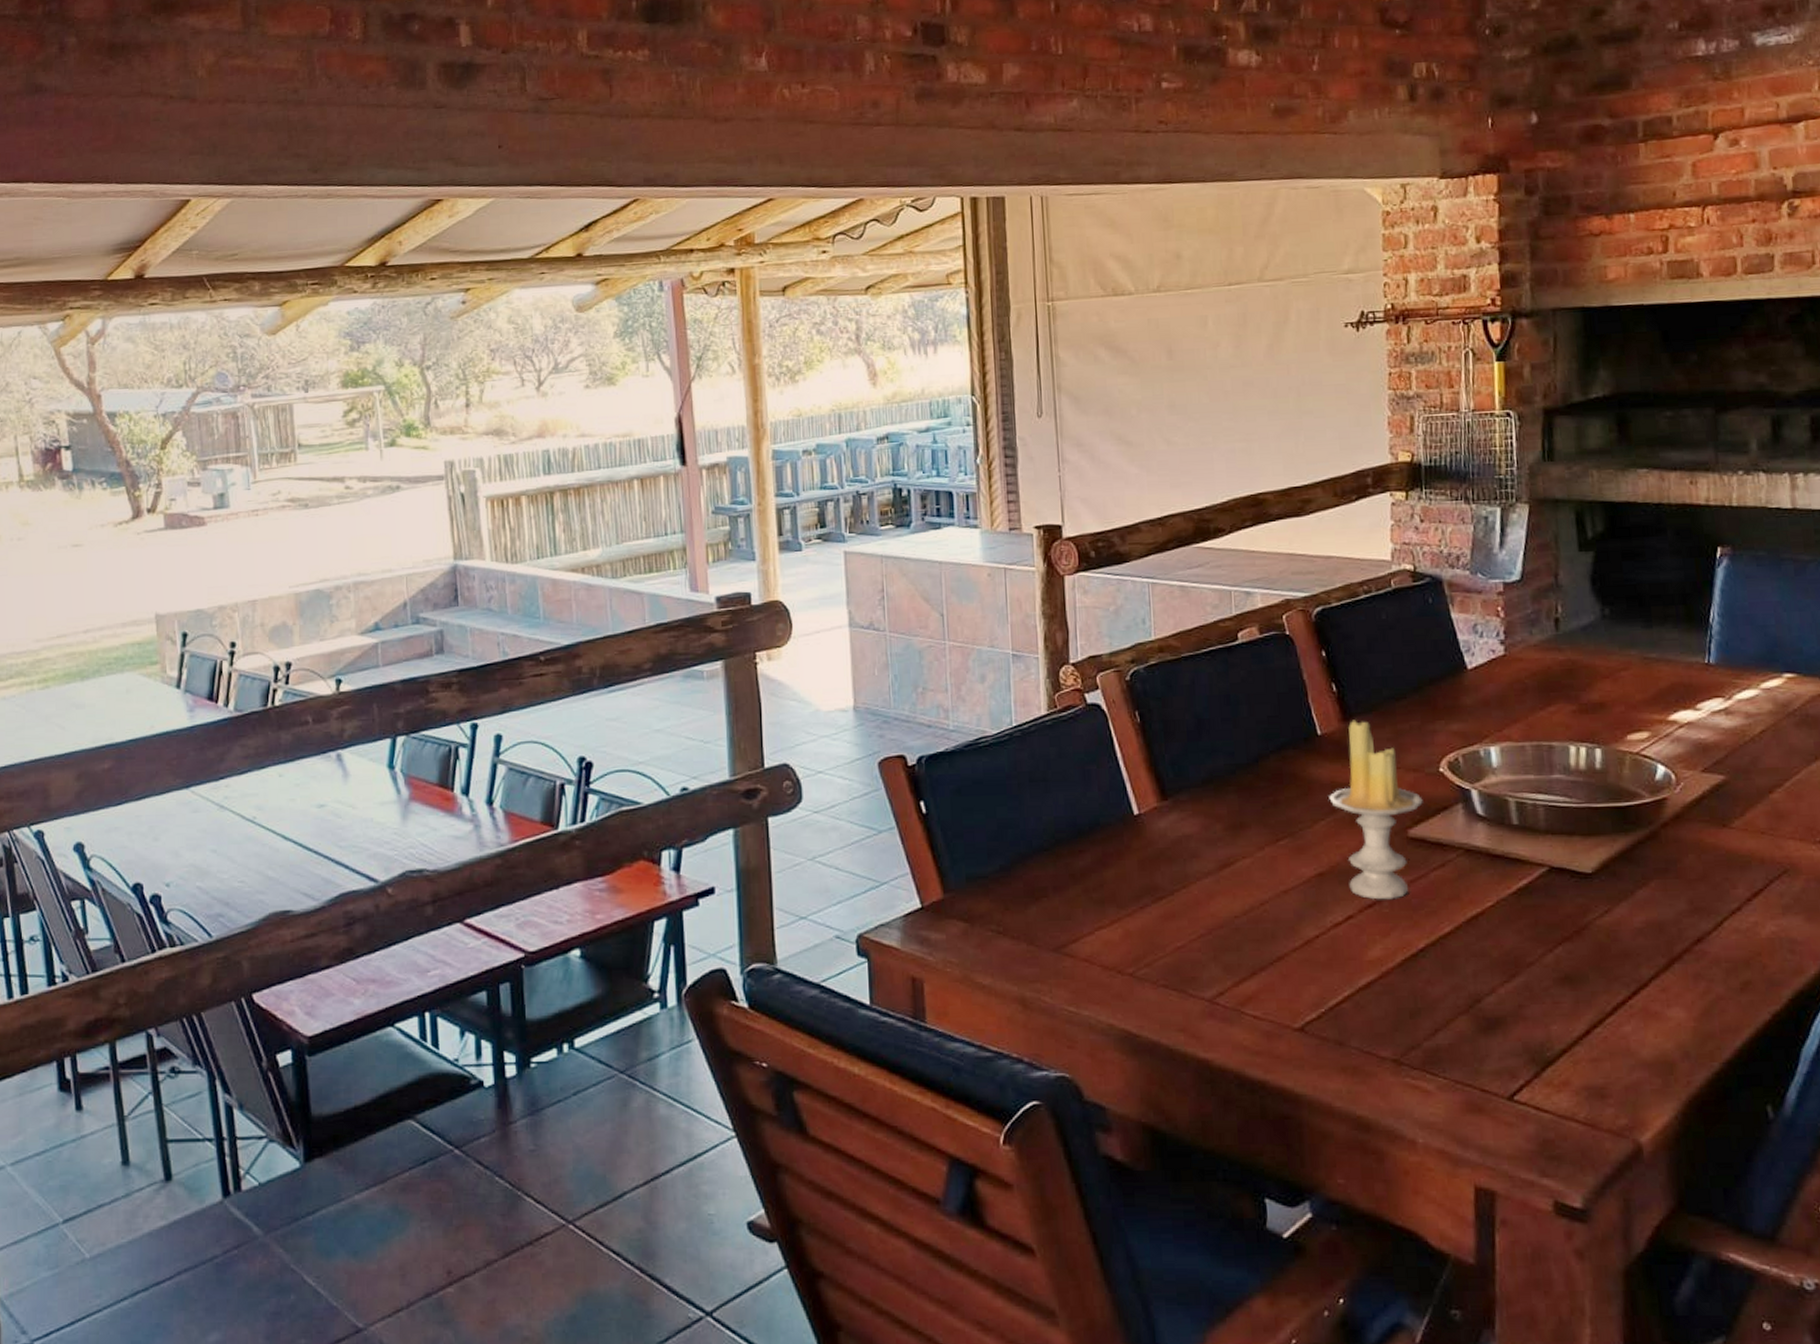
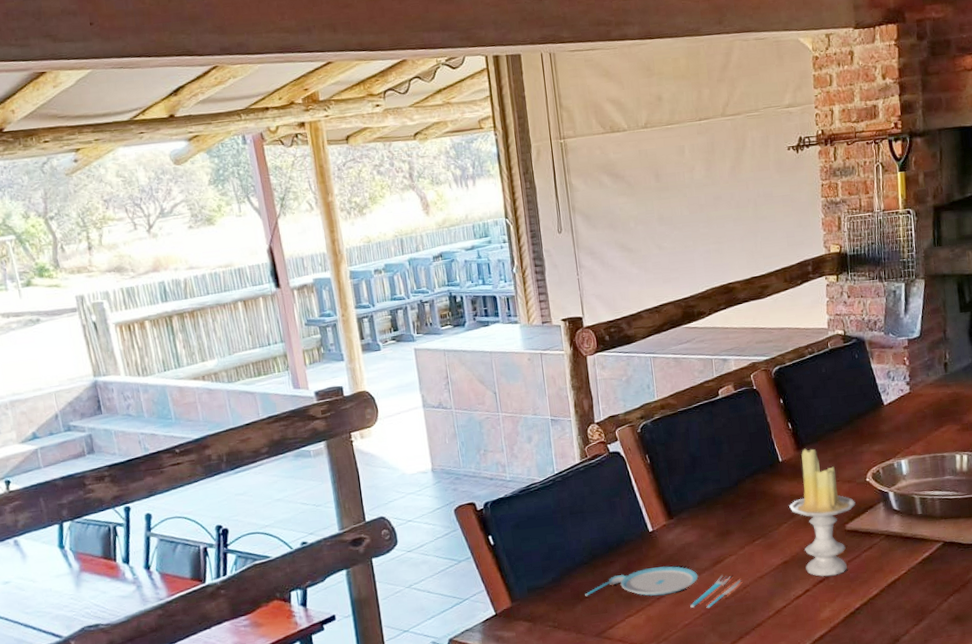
plate: none [1042,864,1258,929] -> present [585,566,741,609]

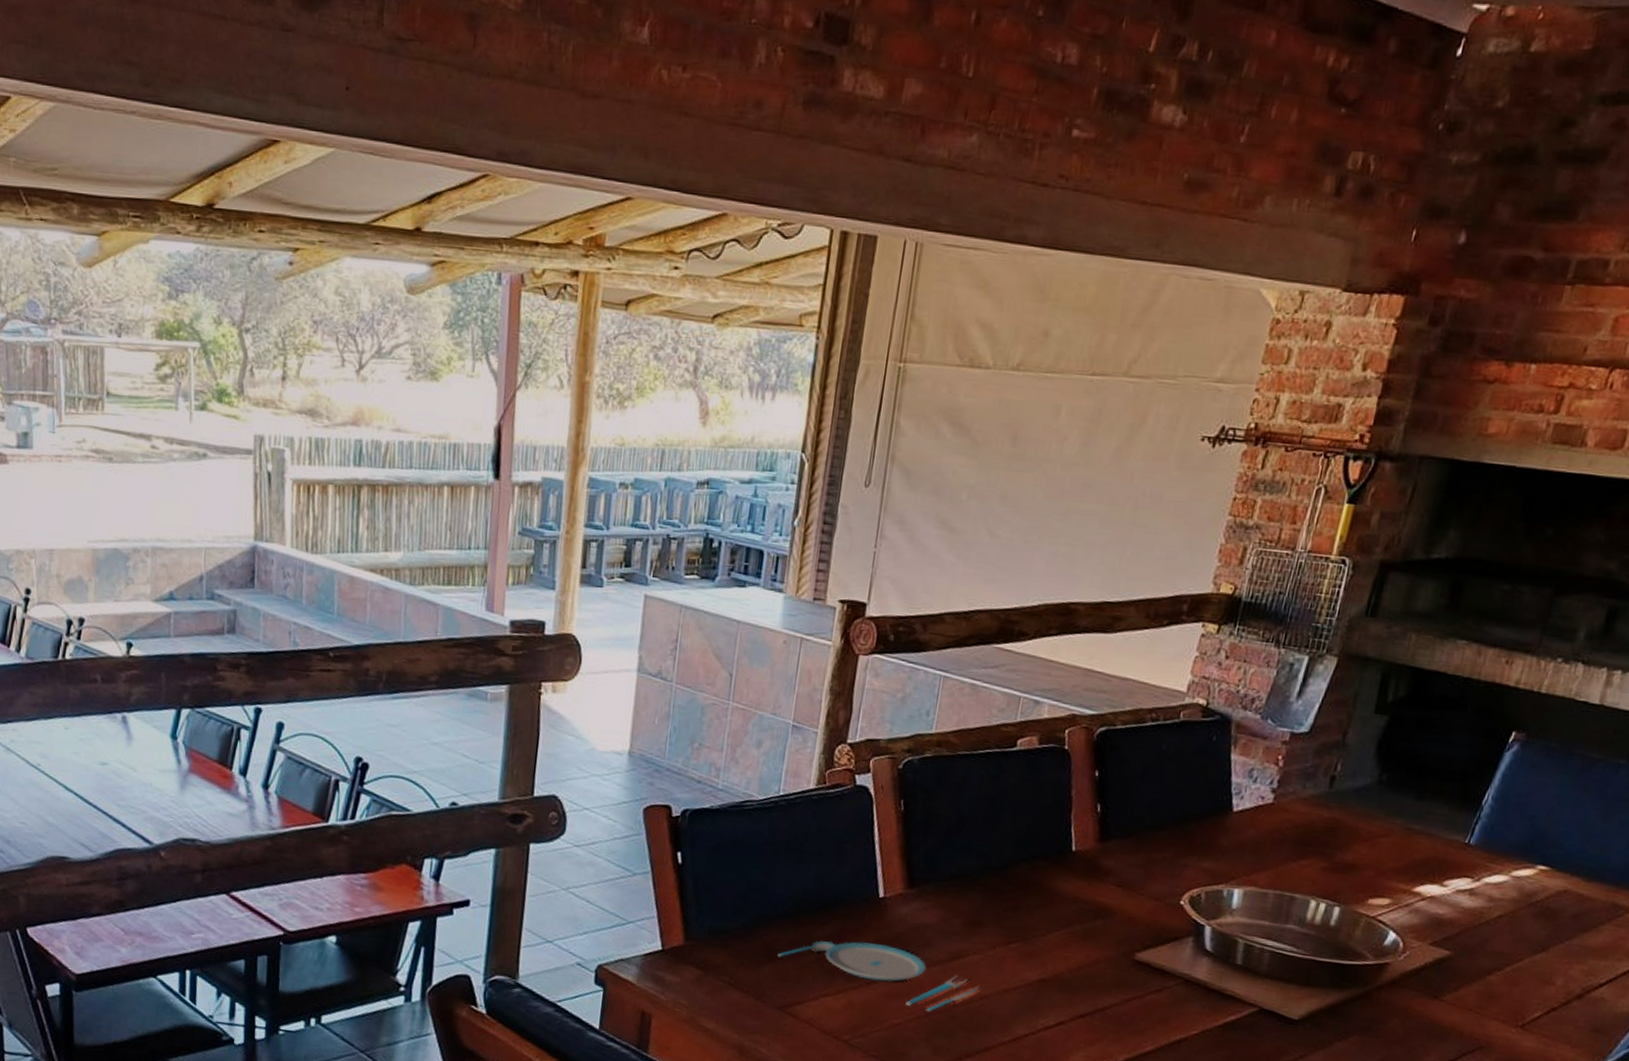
candle: present [789,448,856,577] -> none [1067,842,1157,1014]

